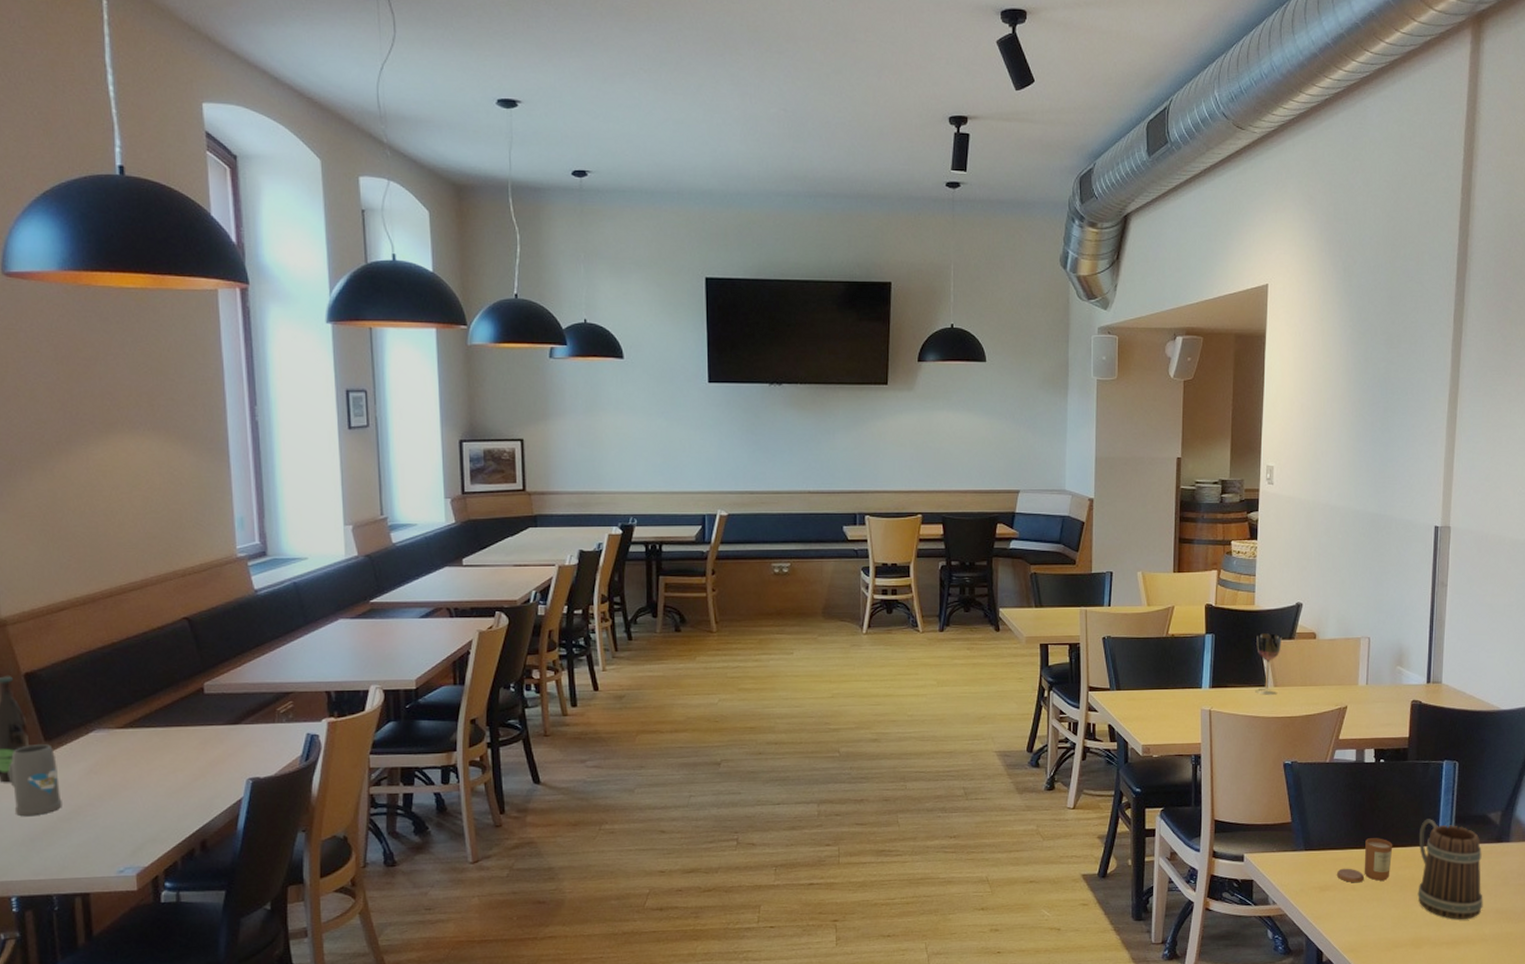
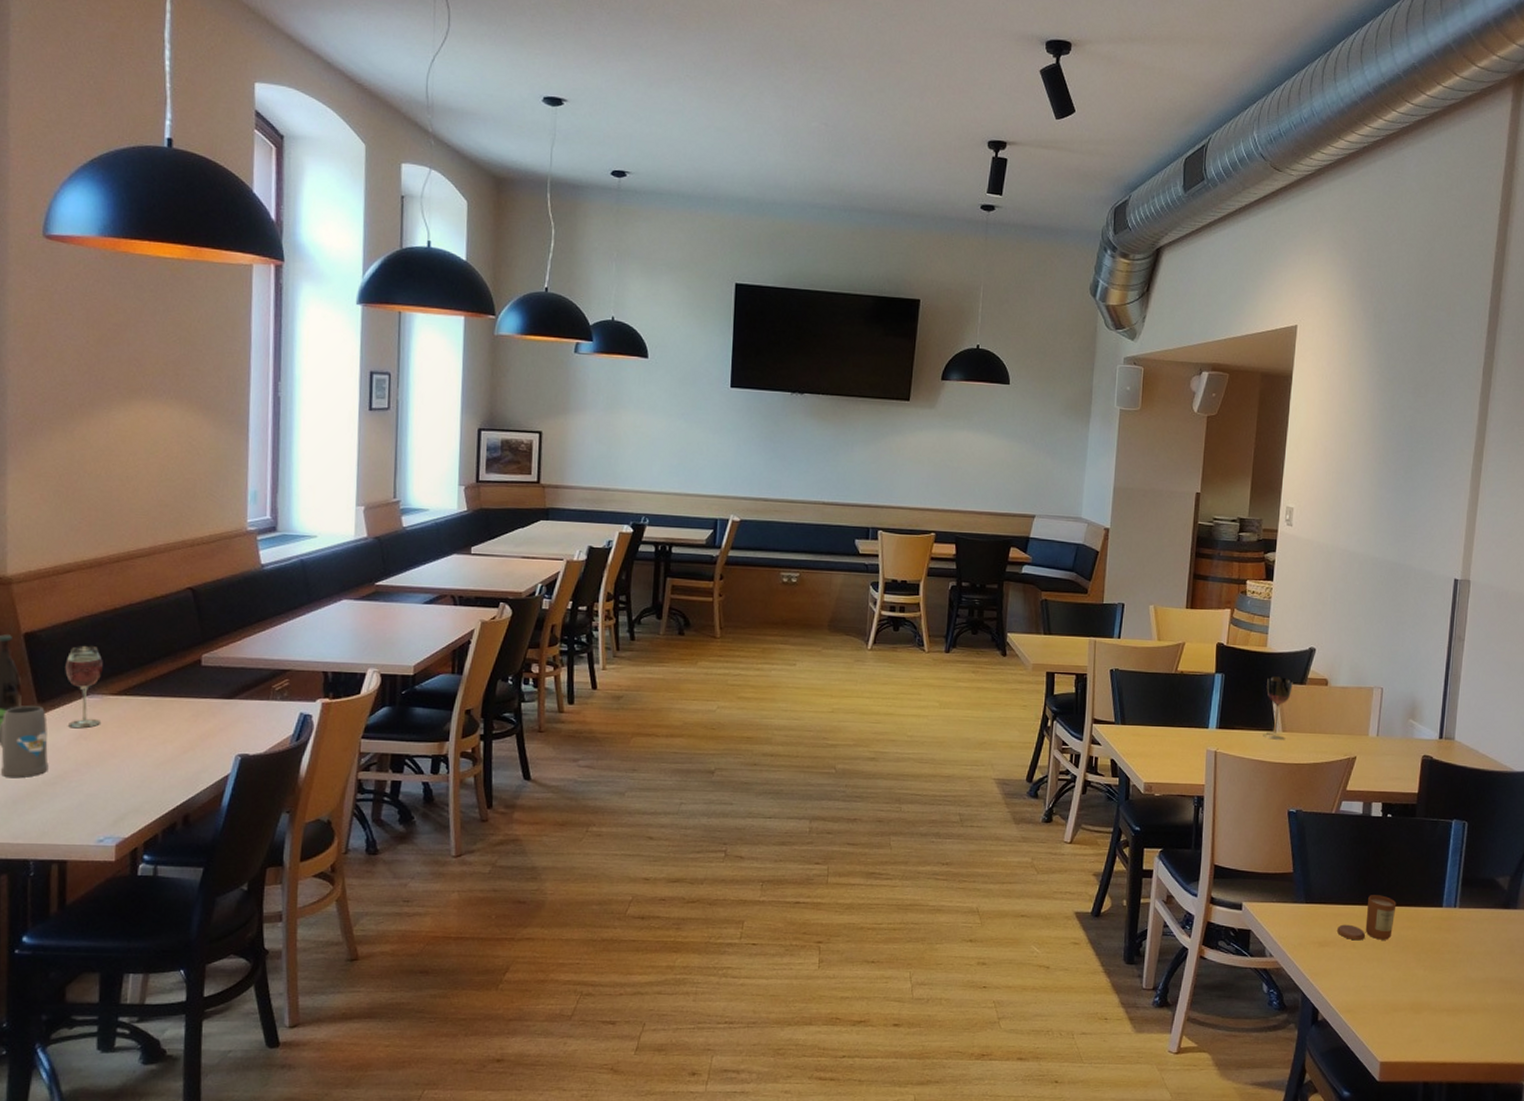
wineglass: none [68,681,109,764] -> present [65,645,104,729]
beer mug: present [1418,819,1483,919] -> none [1419,879,1488,986]

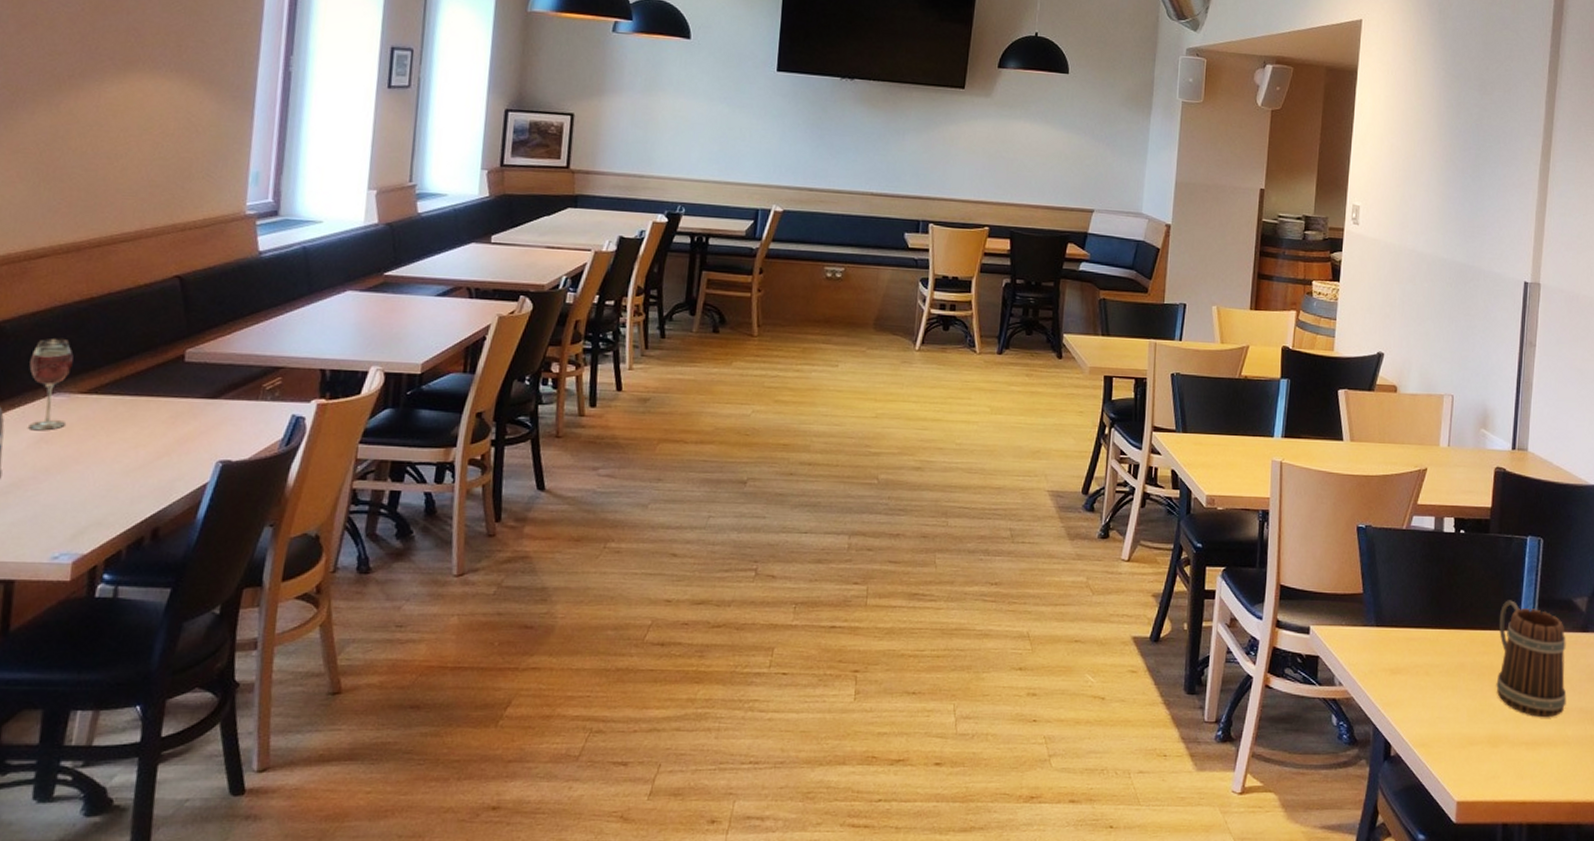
wineglass: present [1263,676,1293,740] -> none [1330,382,1361,450]
candle: present [1337,895,1397,941] -> none [1410,617,1471,668]
beer mug: none [1419,879,1488,986] -> present [1496,600,1567,717]

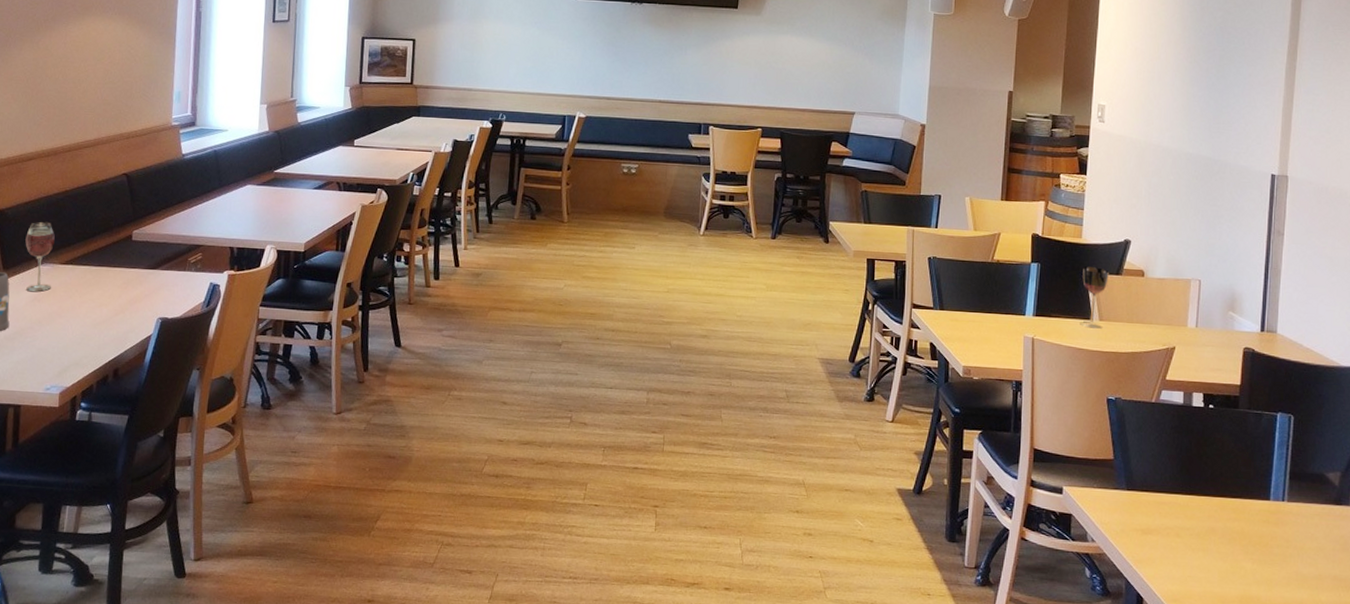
wineglass: none [1330,382,1361,450] -> present [1080,266,1109,329]
beer mug: present [1496,600,1567,717] -> none [1247,471,1320,583]

